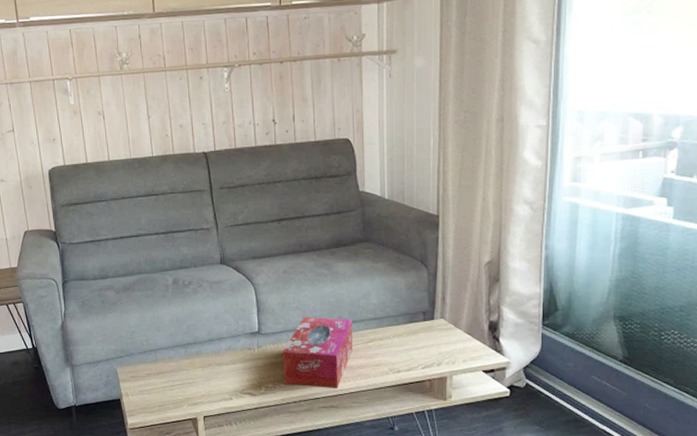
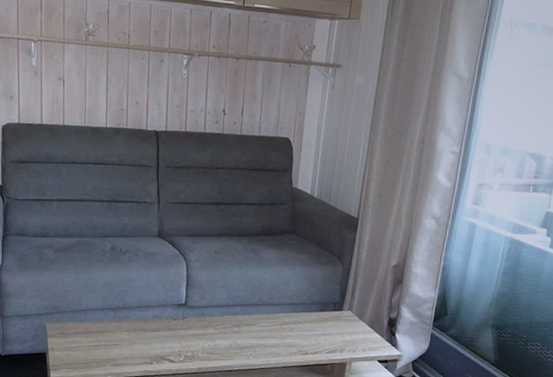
tissue box: present [282,317,353,389] -> none [202,295,272,364]

